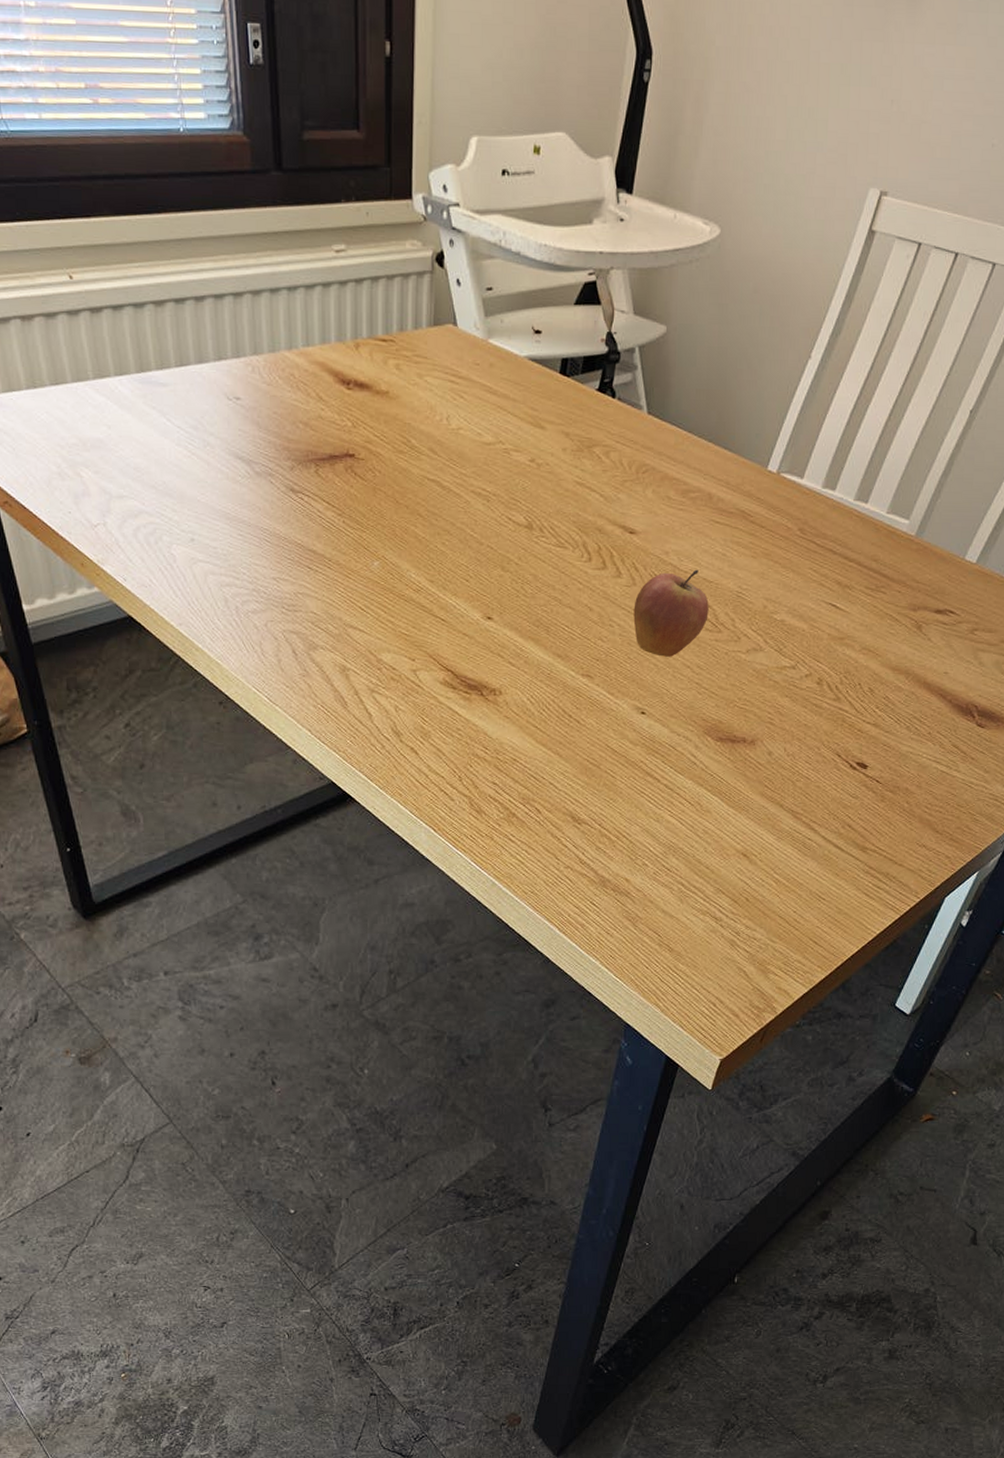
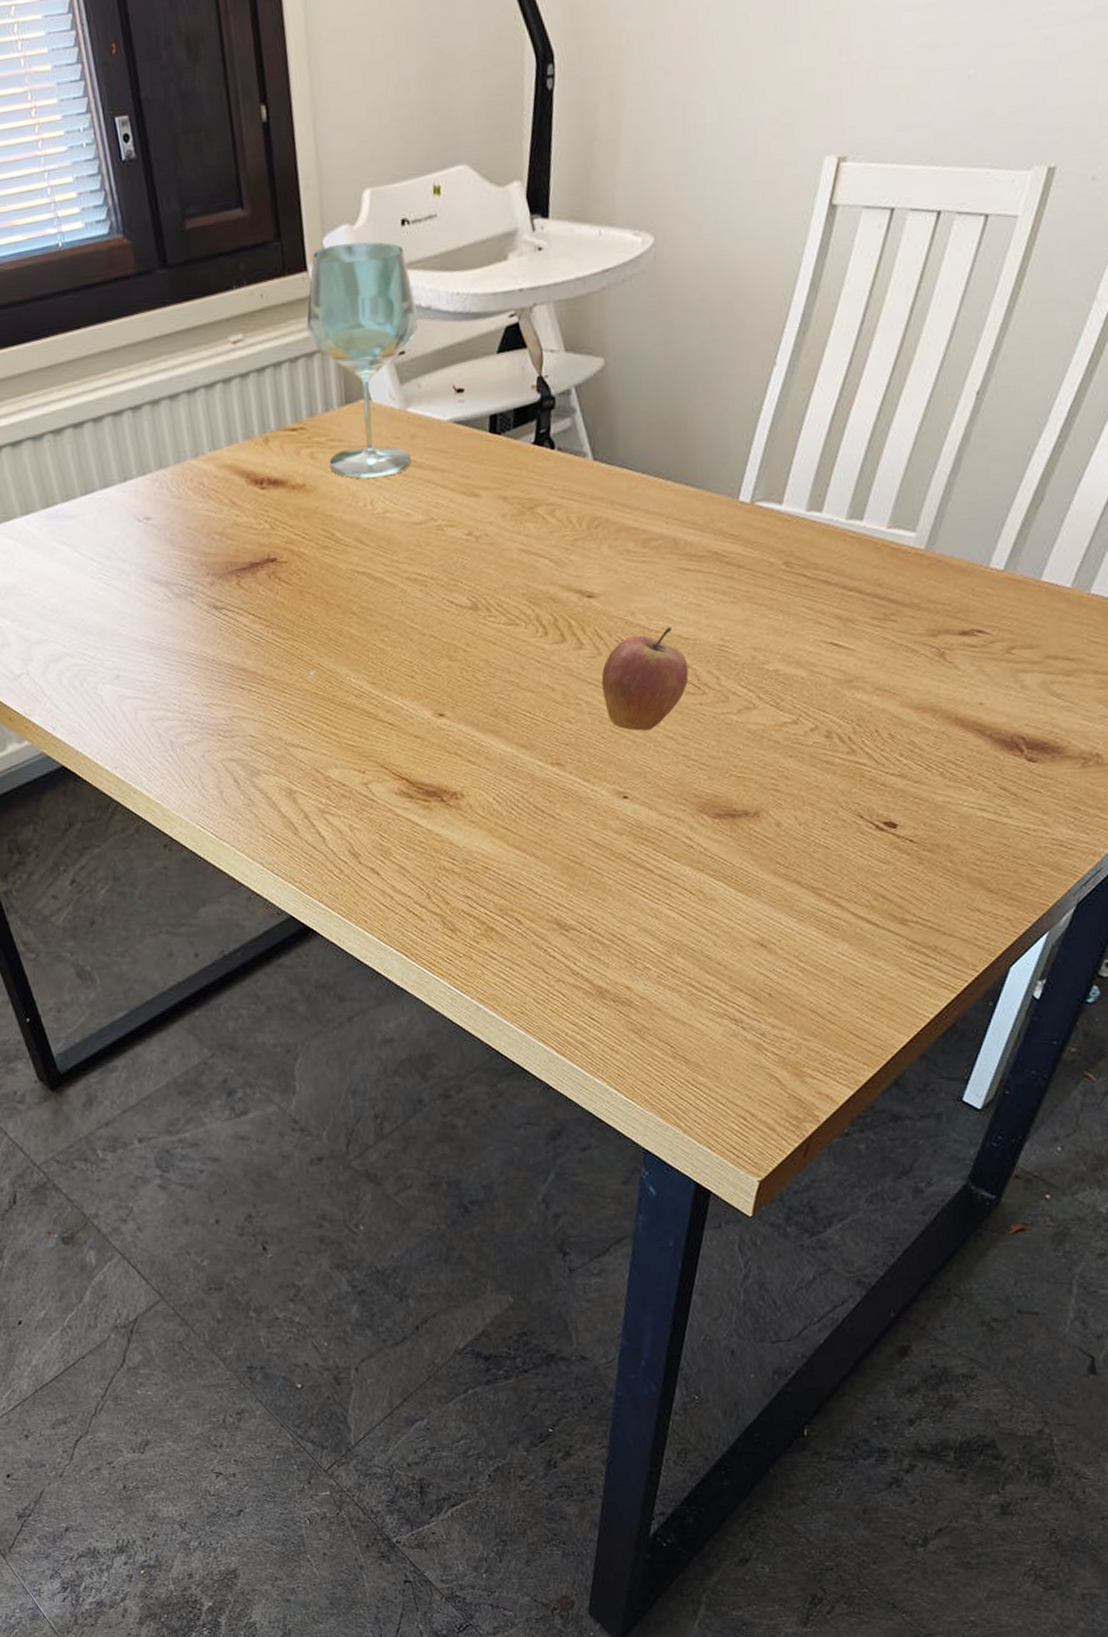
wine glass: none [406,181,508,397] -> present [306,241,419,479]

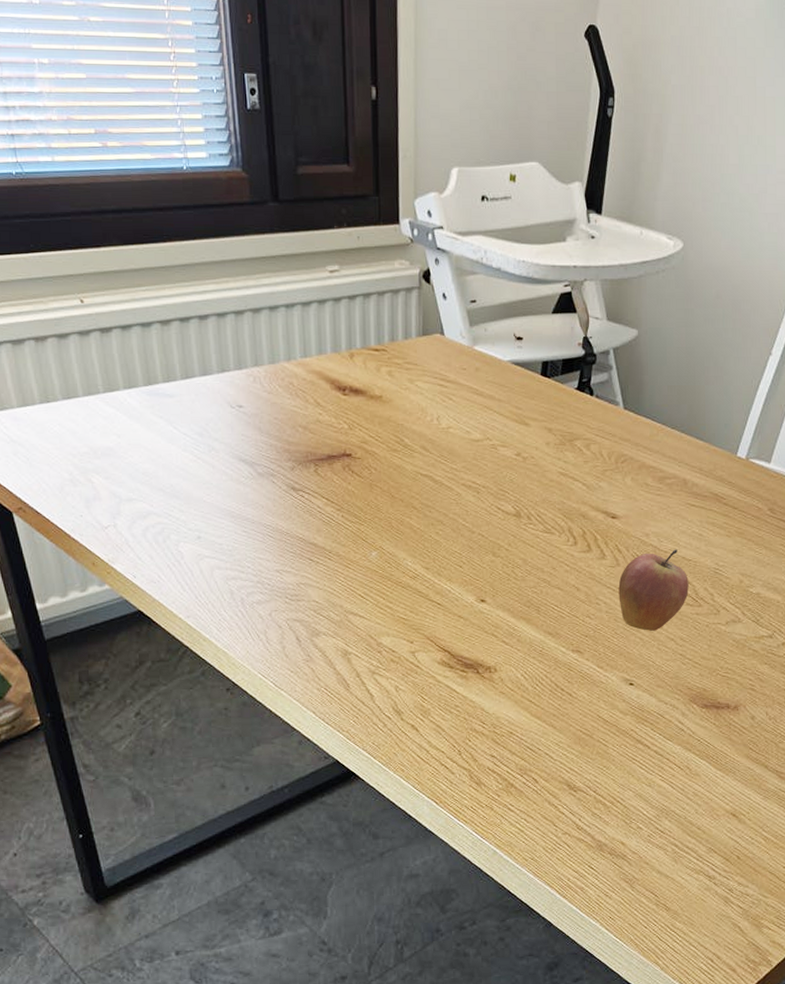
wine glass: present [306,241,419,479] -> none [395,207,489,399]

